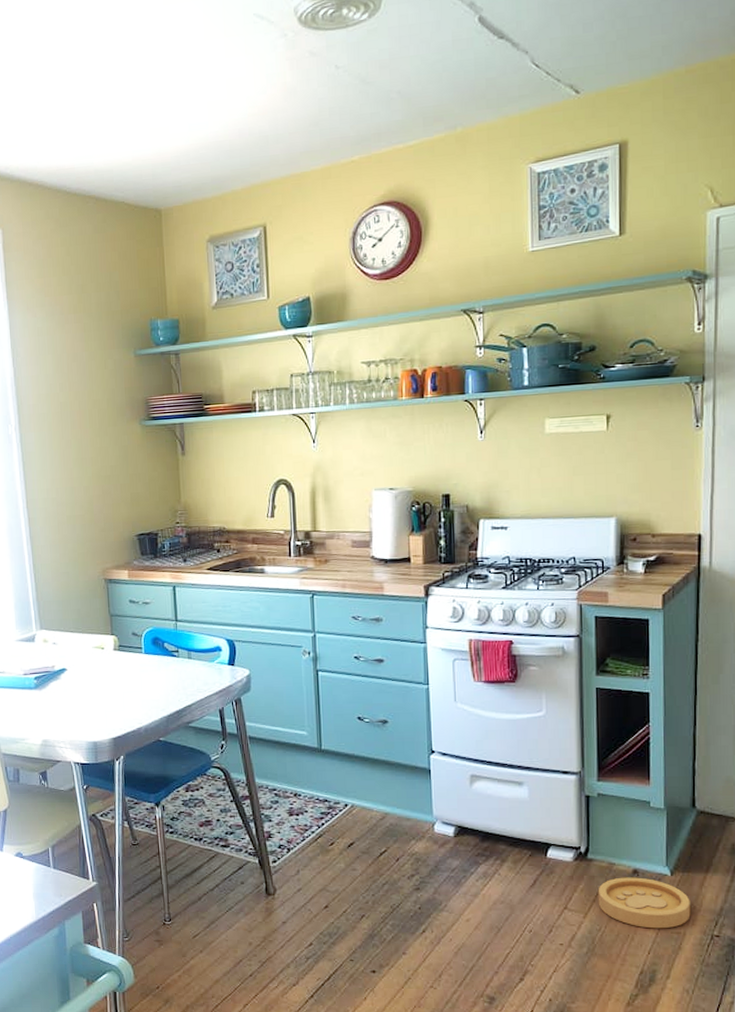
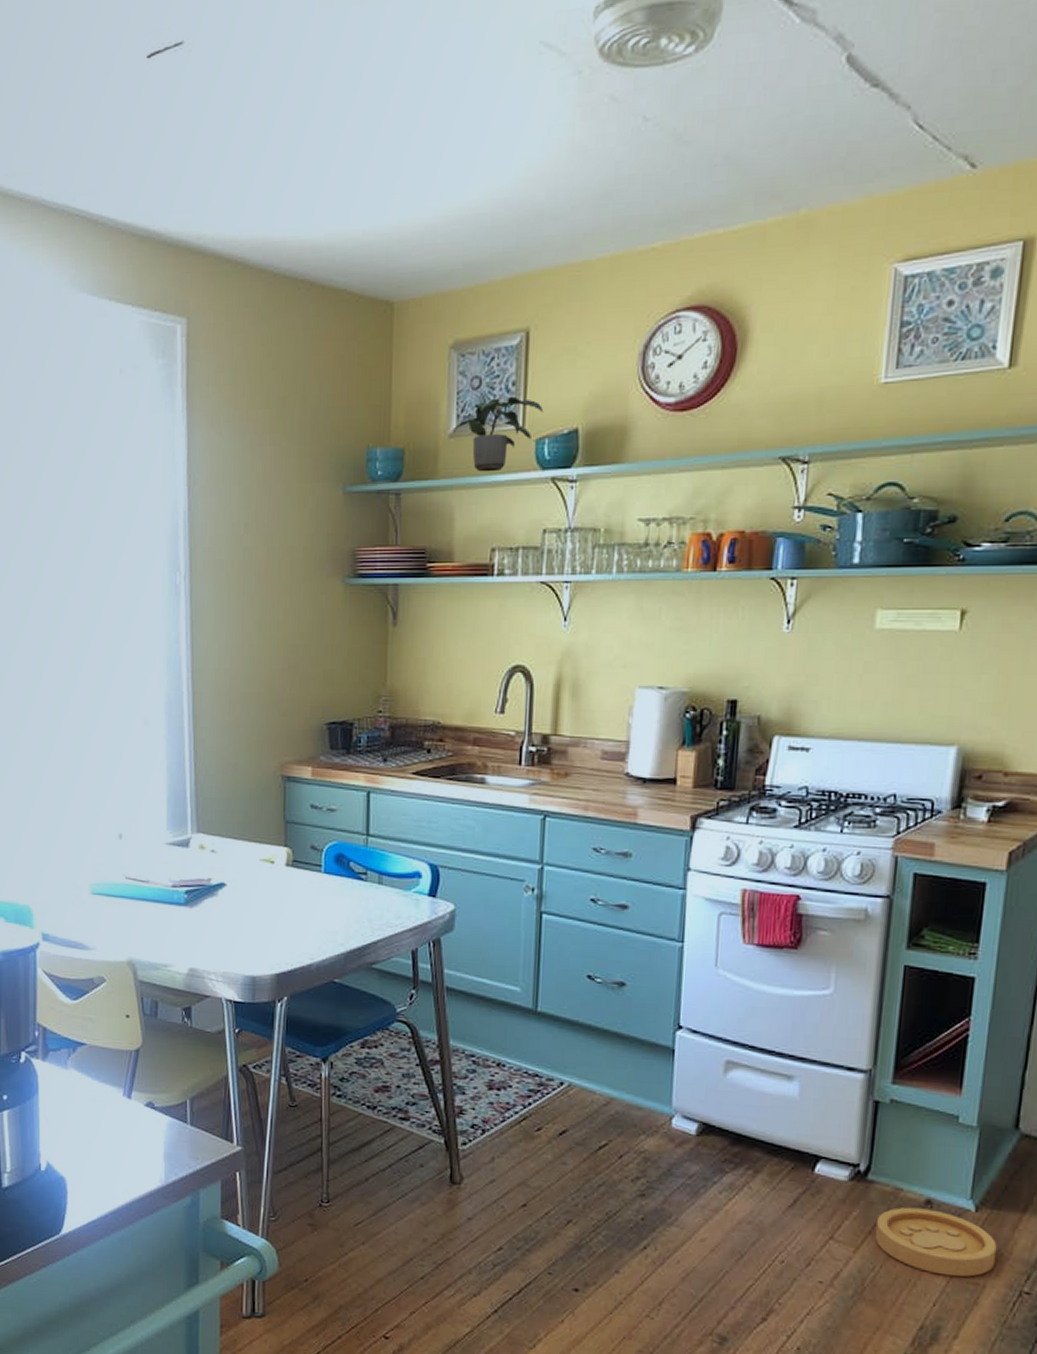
potted plant: none [215,275,283,334] -> present [454,396,544,472]

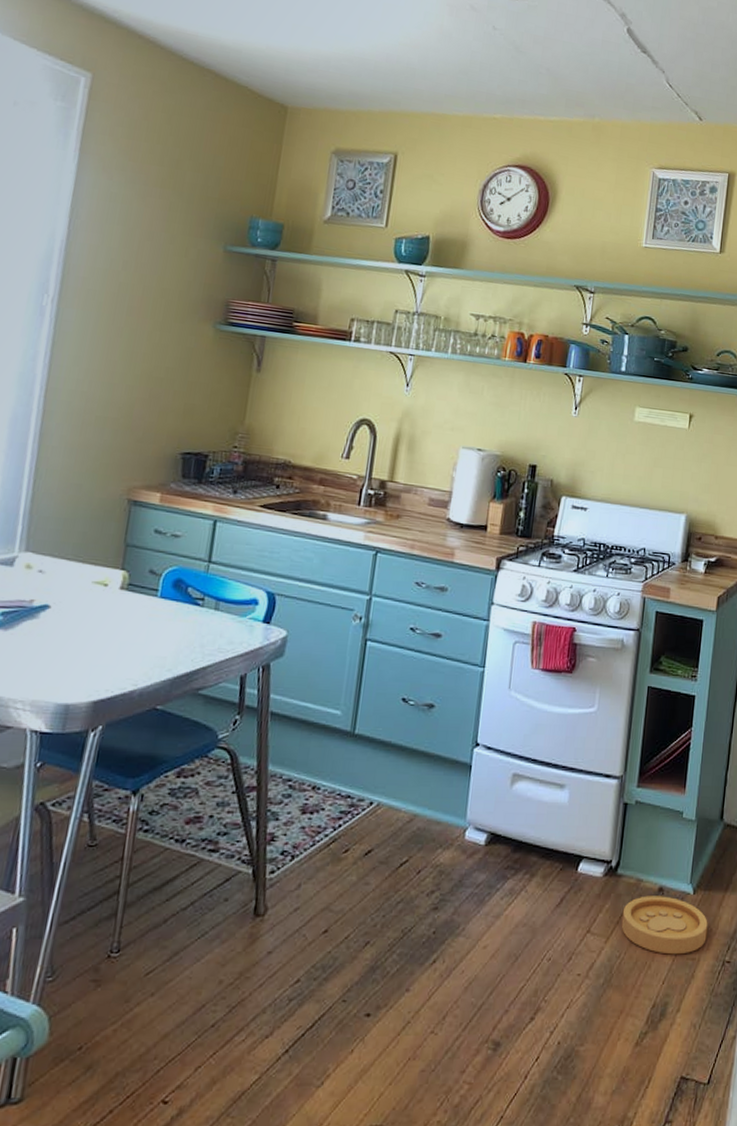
potted plant: present [454,396,544,472] -> none [328,199,404,258]

